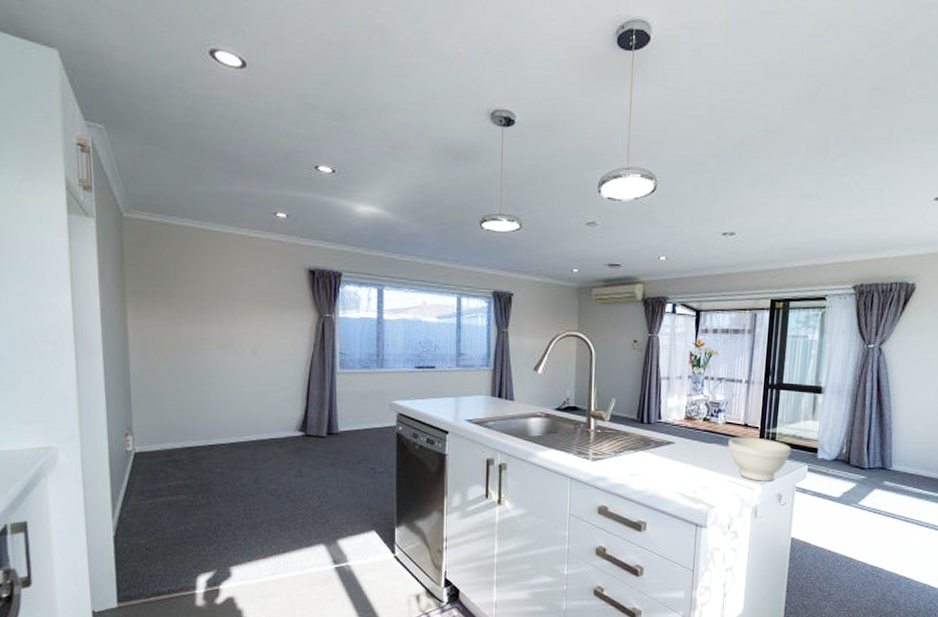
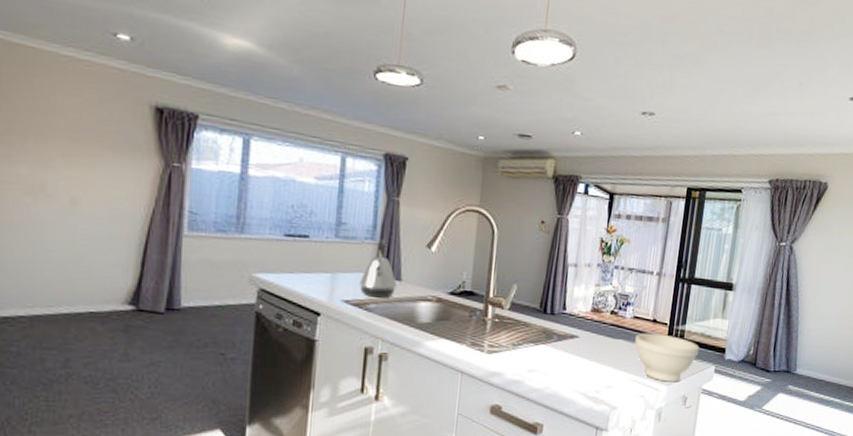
kettle: none [478,365,510,416] -> present [359,239,397,298]

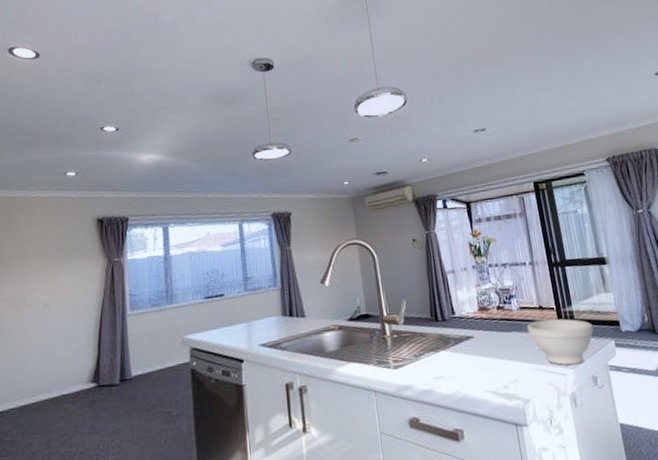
kettle: present [359,239,397,298] -> none [270,284,303,337]

